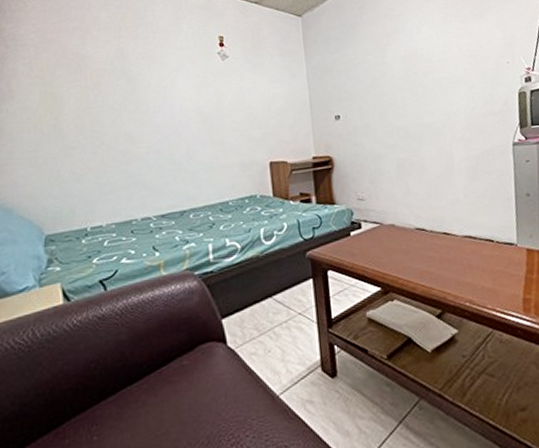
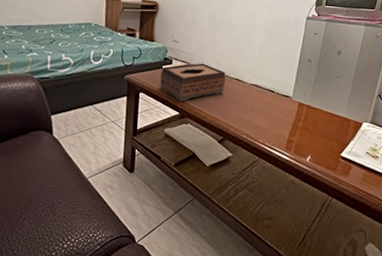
tissue box: none [349,220,432,274] -> present [160,63,226,102]

